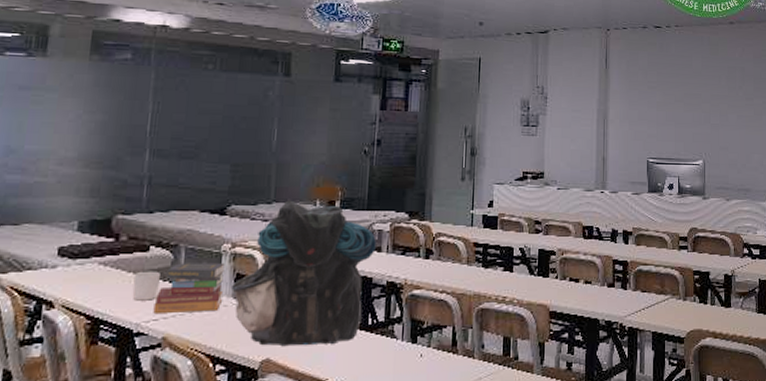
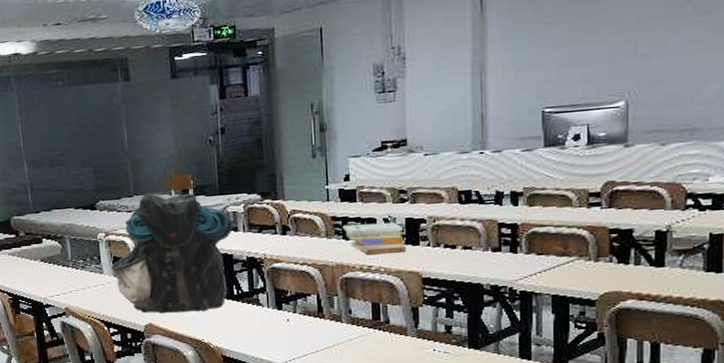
mug: present [132,271,160,301] -> none [35,258,56,281]
books: present [153,262,225,313] -> none [54,248,106,290]
books: none [482,252,537,285] -> present [342,223,406,255]

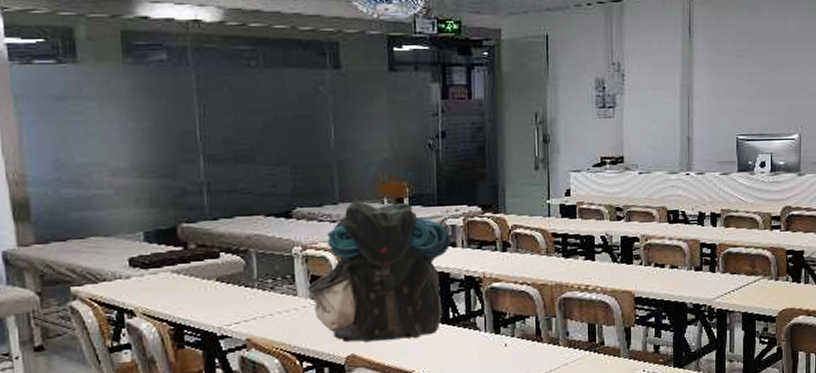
books: present [342,223,406,255] -> none [562,240,621,274]

